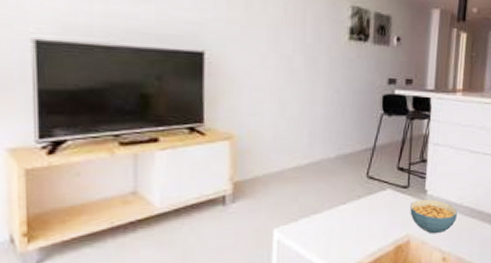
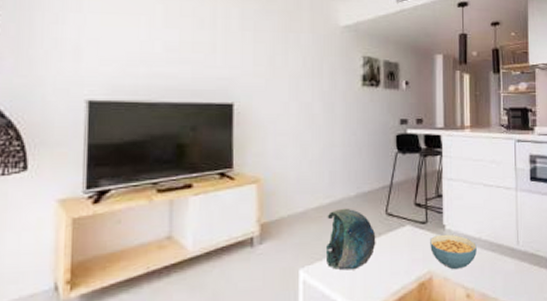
decorative bowl: none [301,169,355,232] -> present [325,208,376,271]

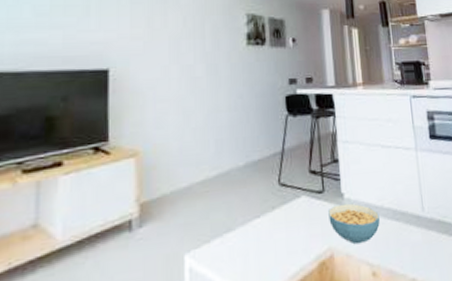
decorative bowl: present [325,208,376,271] -> none [213,180,270,254]

